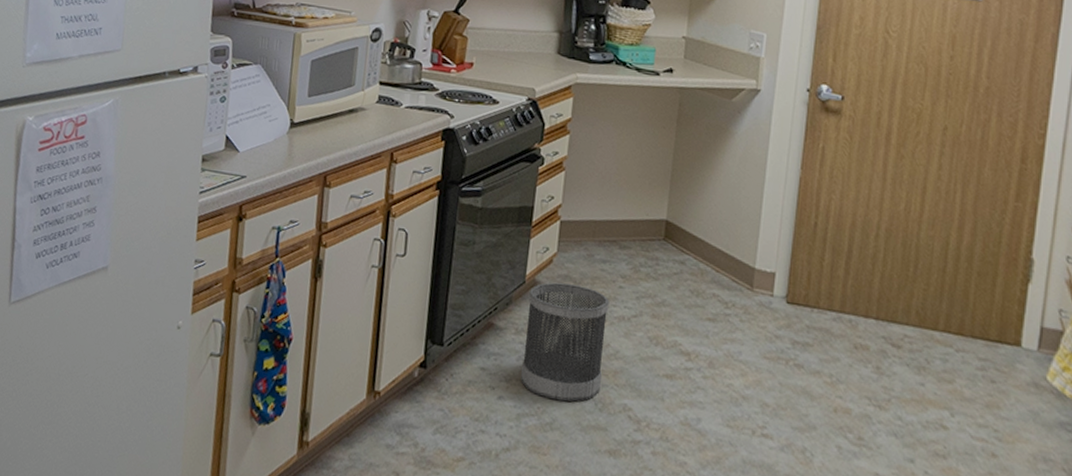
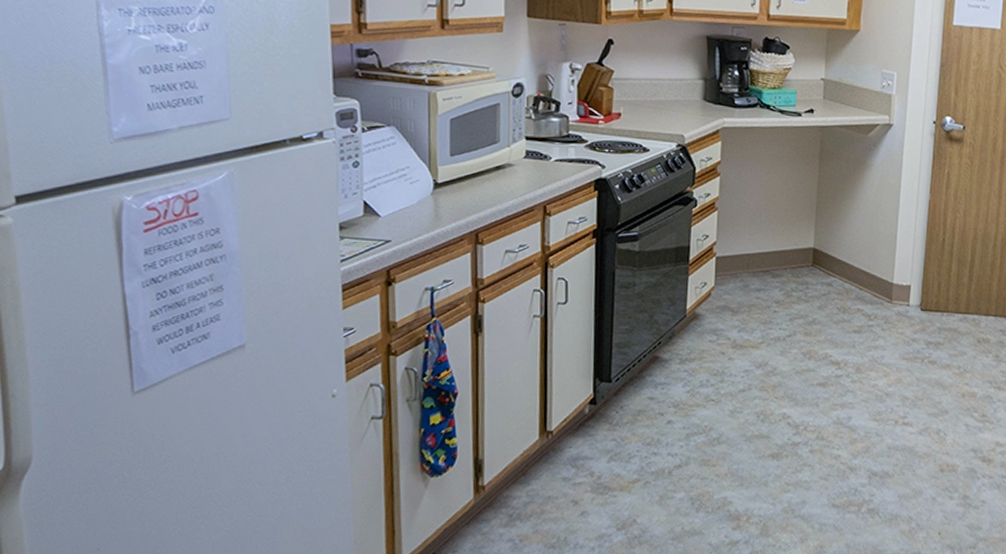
wastebasket: present [521,282,610,402] -> none [688,312,766,418]

